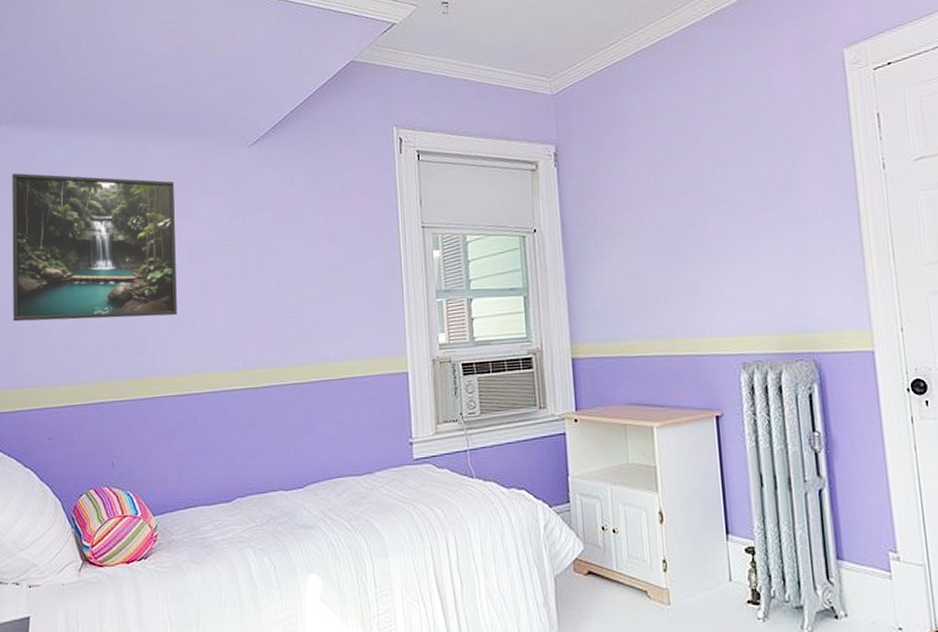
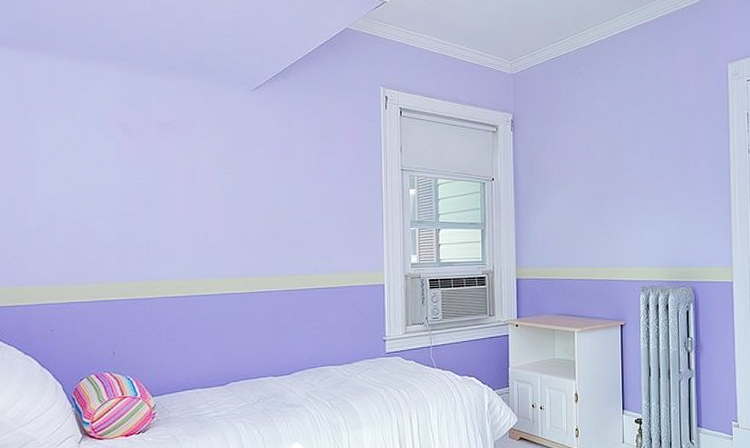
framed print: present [12,173,177,322] -> none [15,93,180,229]

